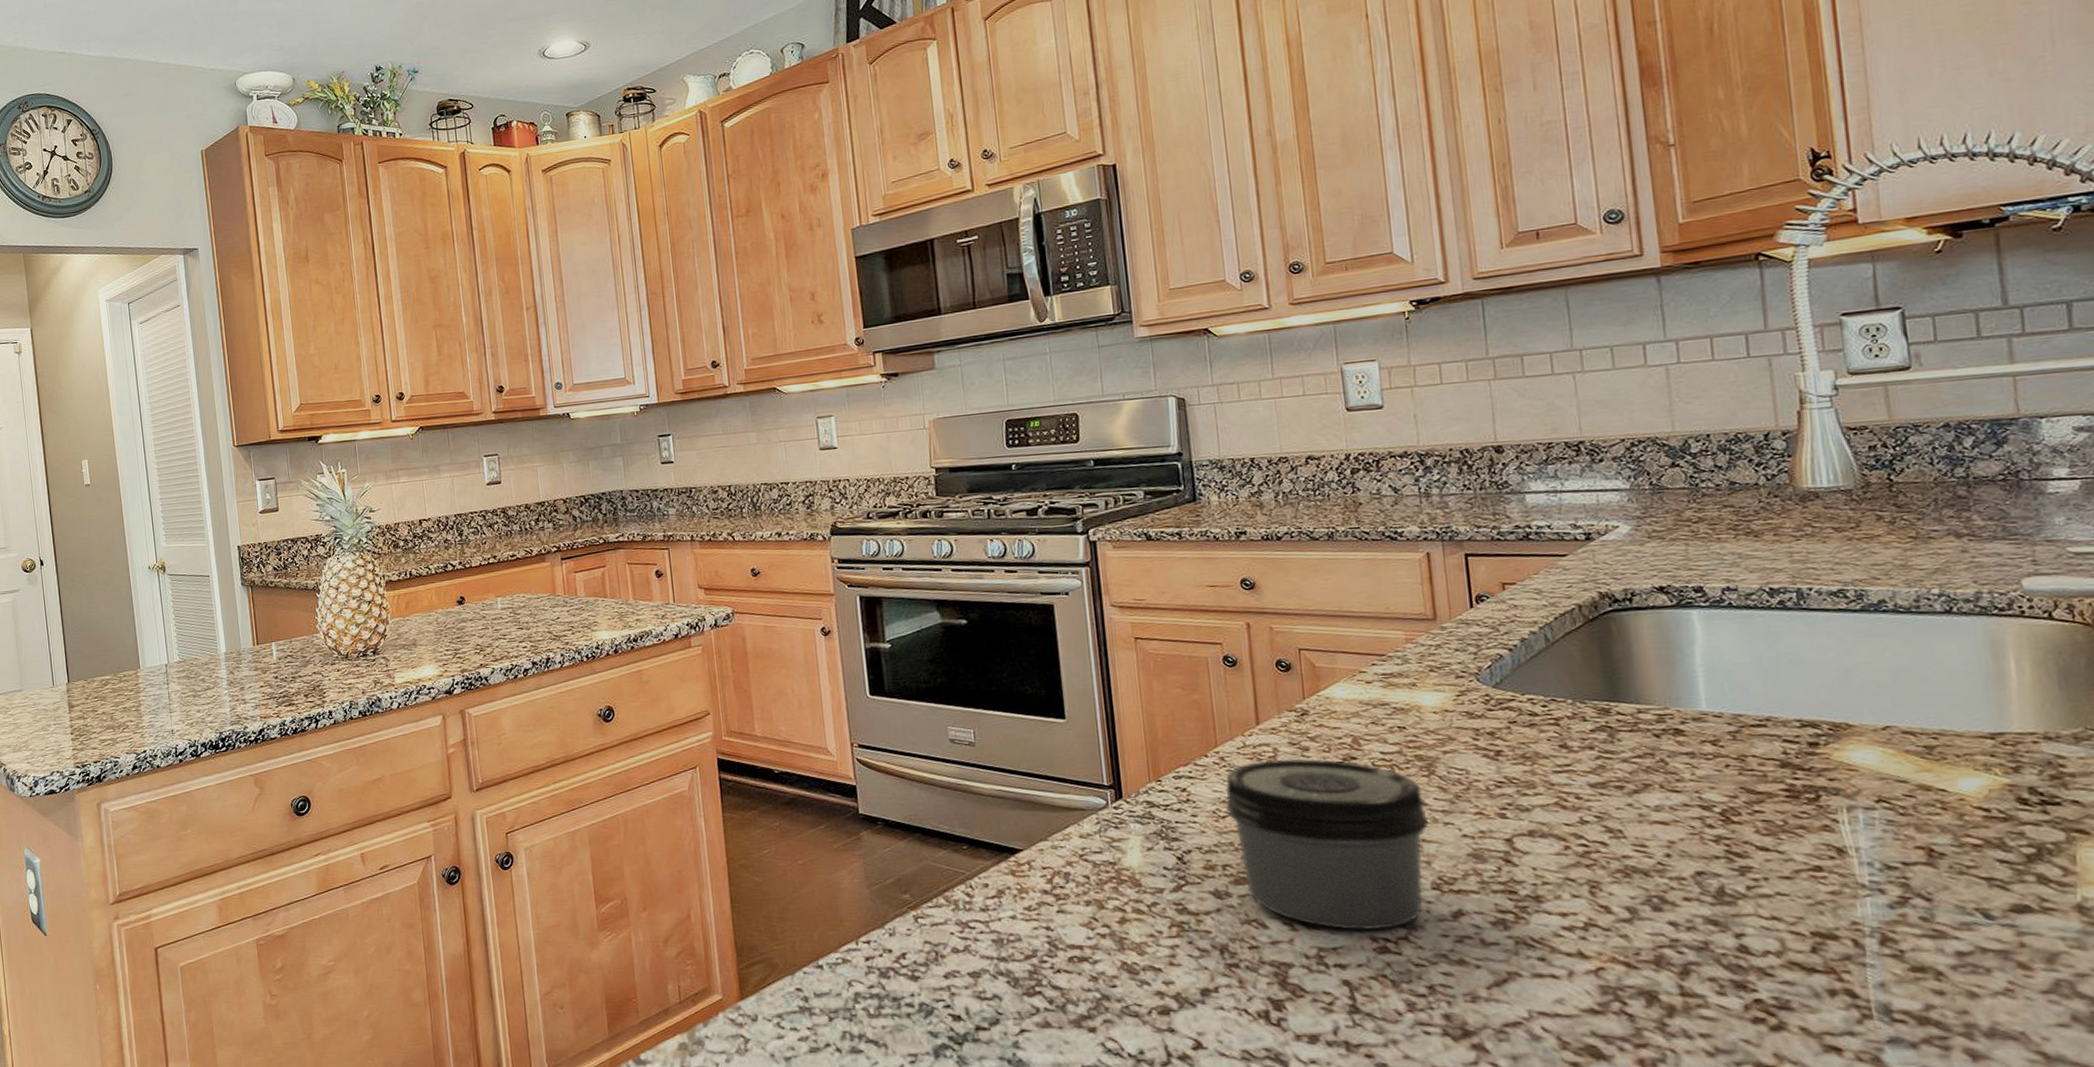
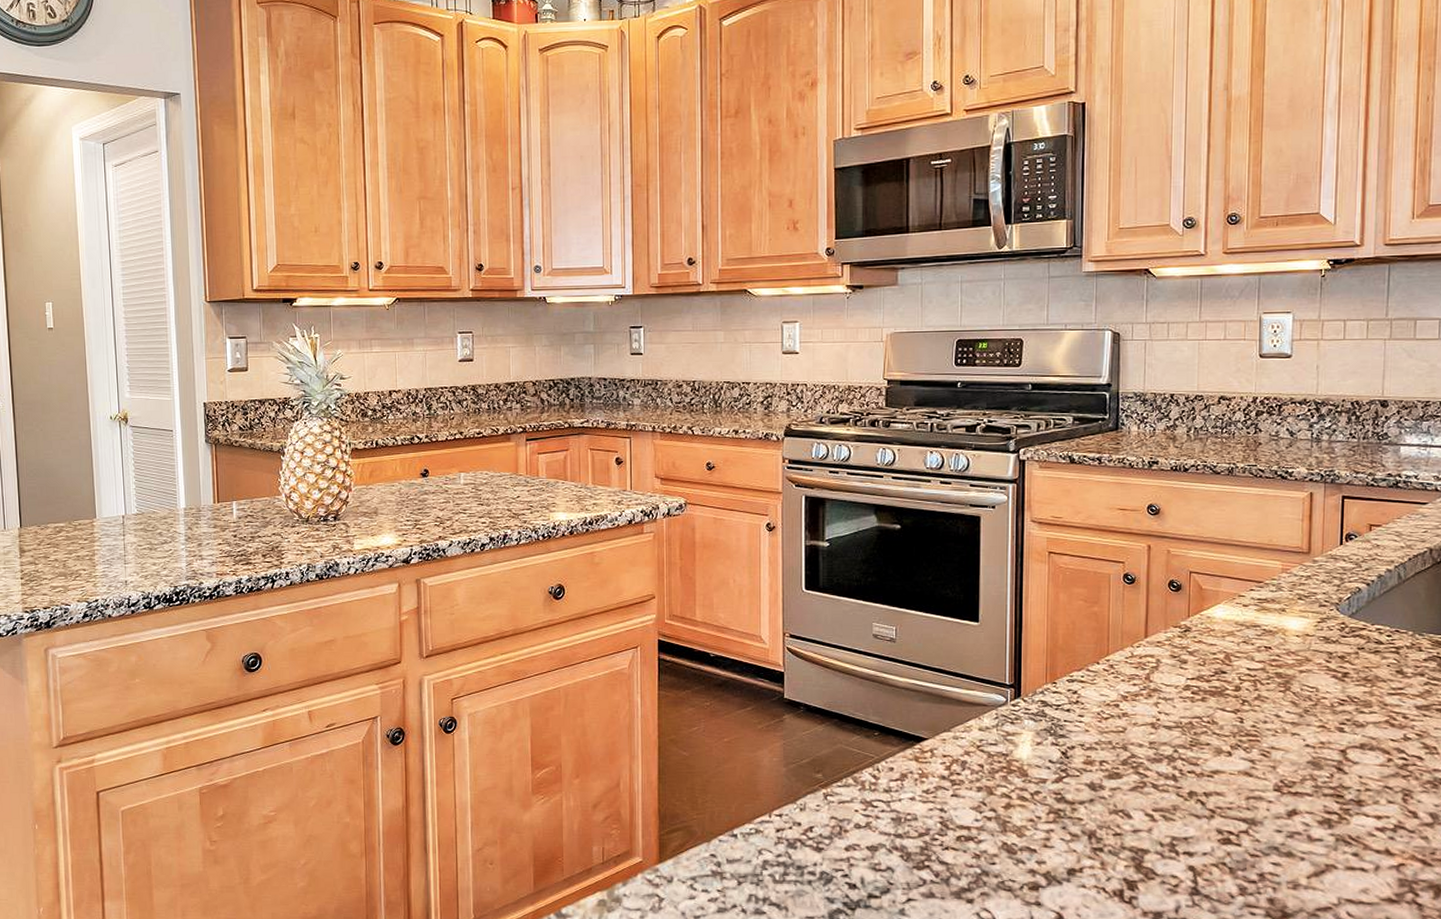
jar: present [1224,758,1428,931] -> none [1108,669,1279,824]

